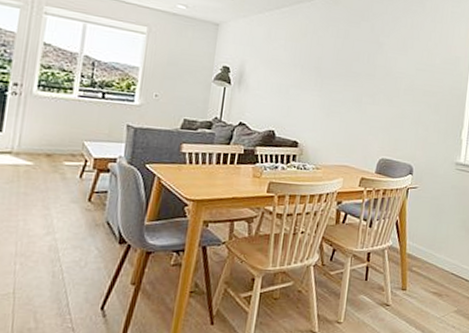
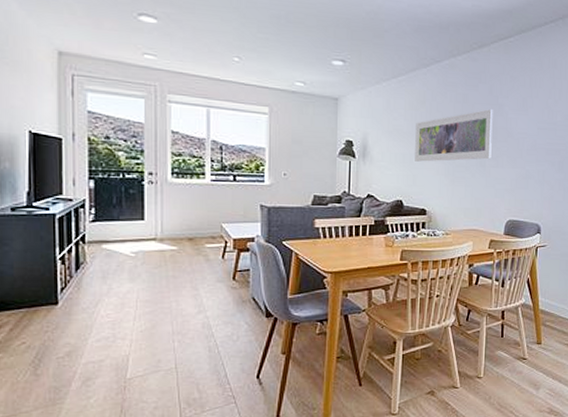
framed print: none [291,46,374,96] -> present [415,109,493,162]

